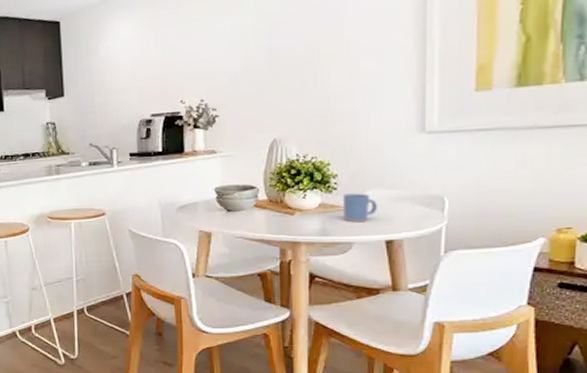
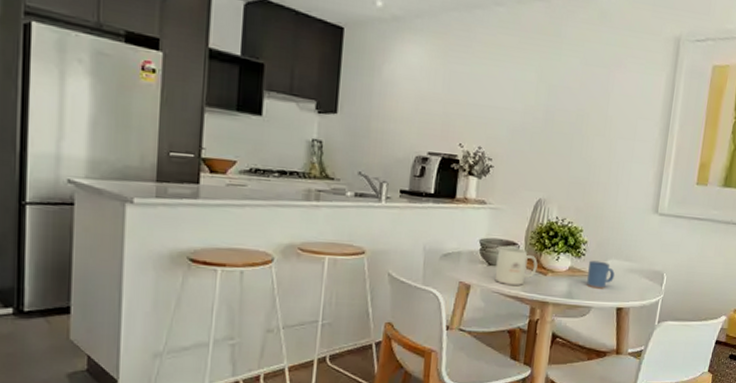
mug: none [235,191,282,229] -> present [494,247,538,285]

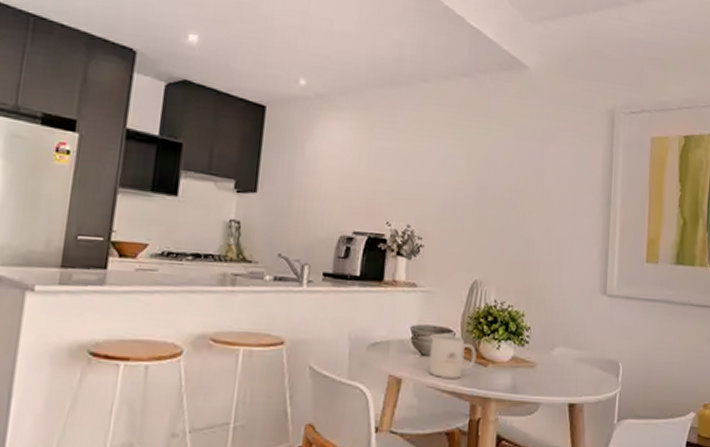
mug: present [587,260,615,289] -> none [532,349,563,382]

